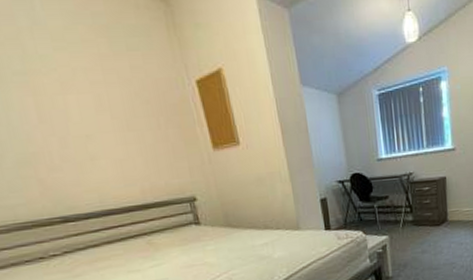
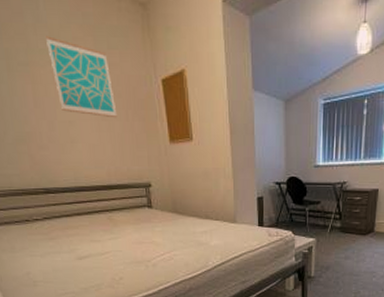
wall art: none [47,40,147,127] -> present [46,36,118,117]

